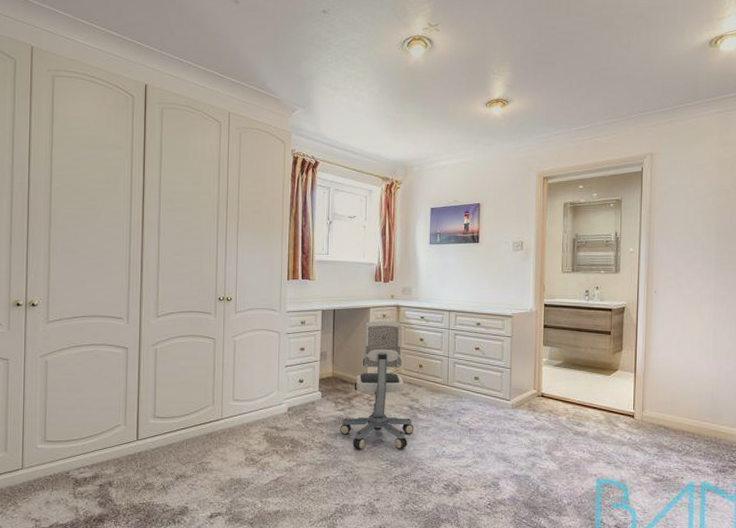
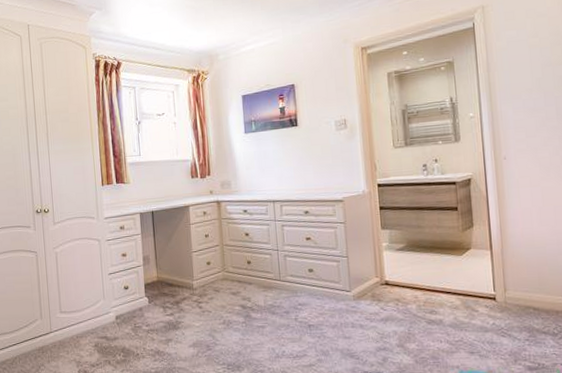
office chair: present [340,321,414,449] -> none [171,217,249,355]

